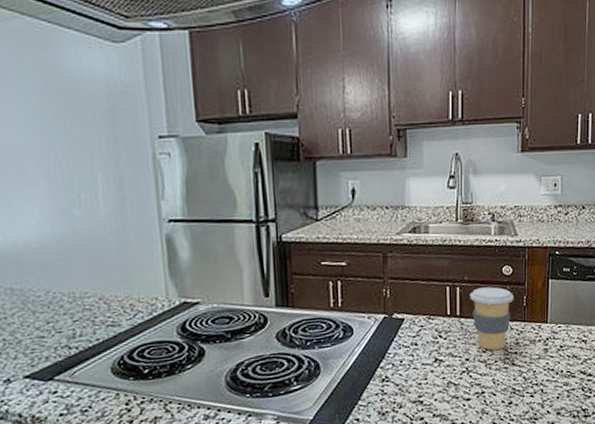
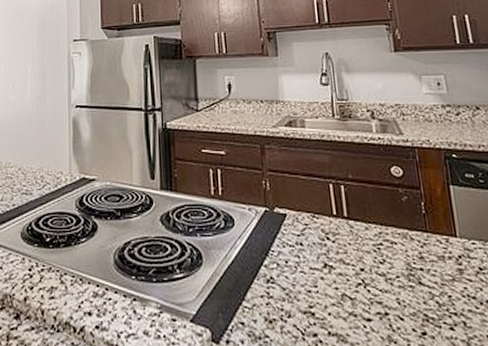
coffee cup: present [470,286,514,350] -> none [356,188,410,262]

